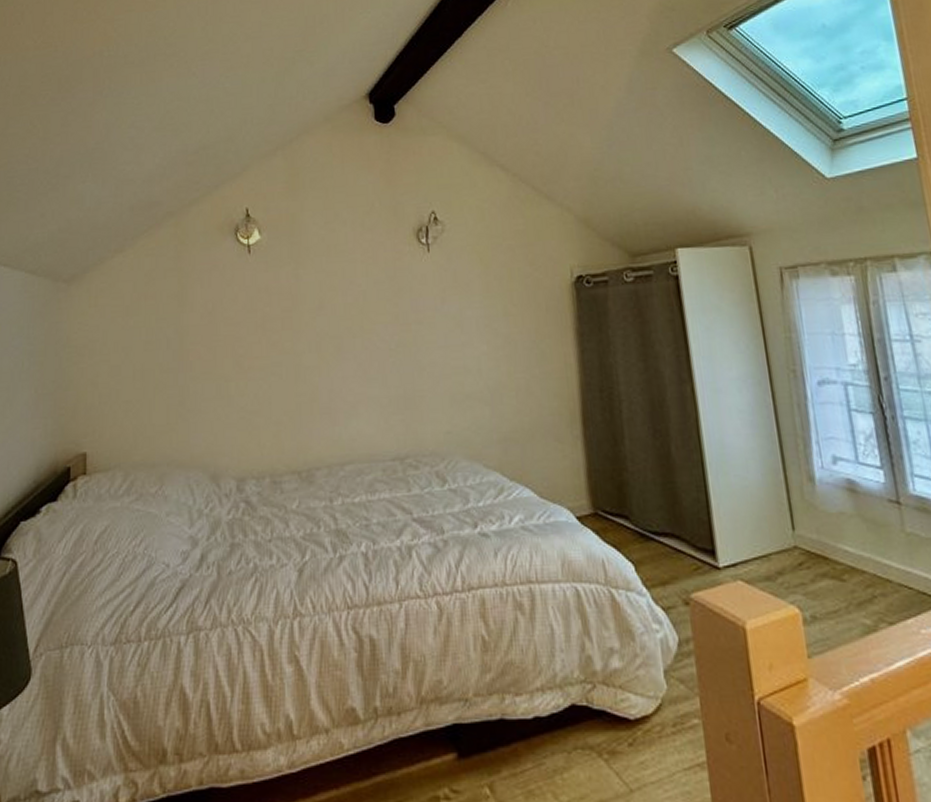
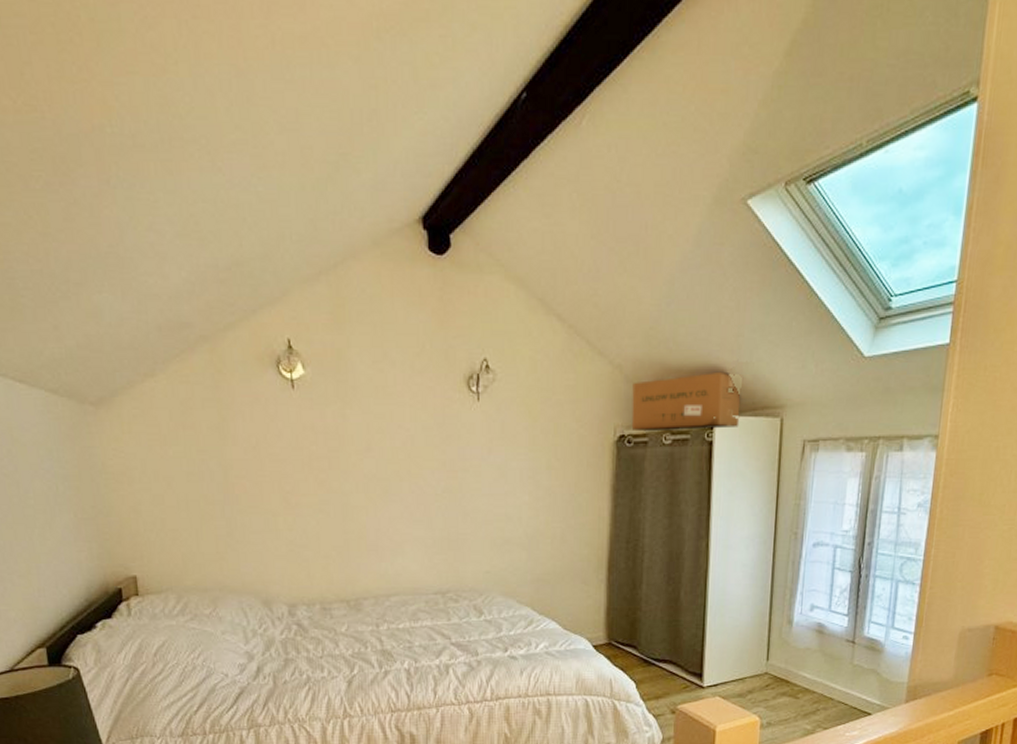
box: none [584,204,705,271] -> present [631,371,741,432]

